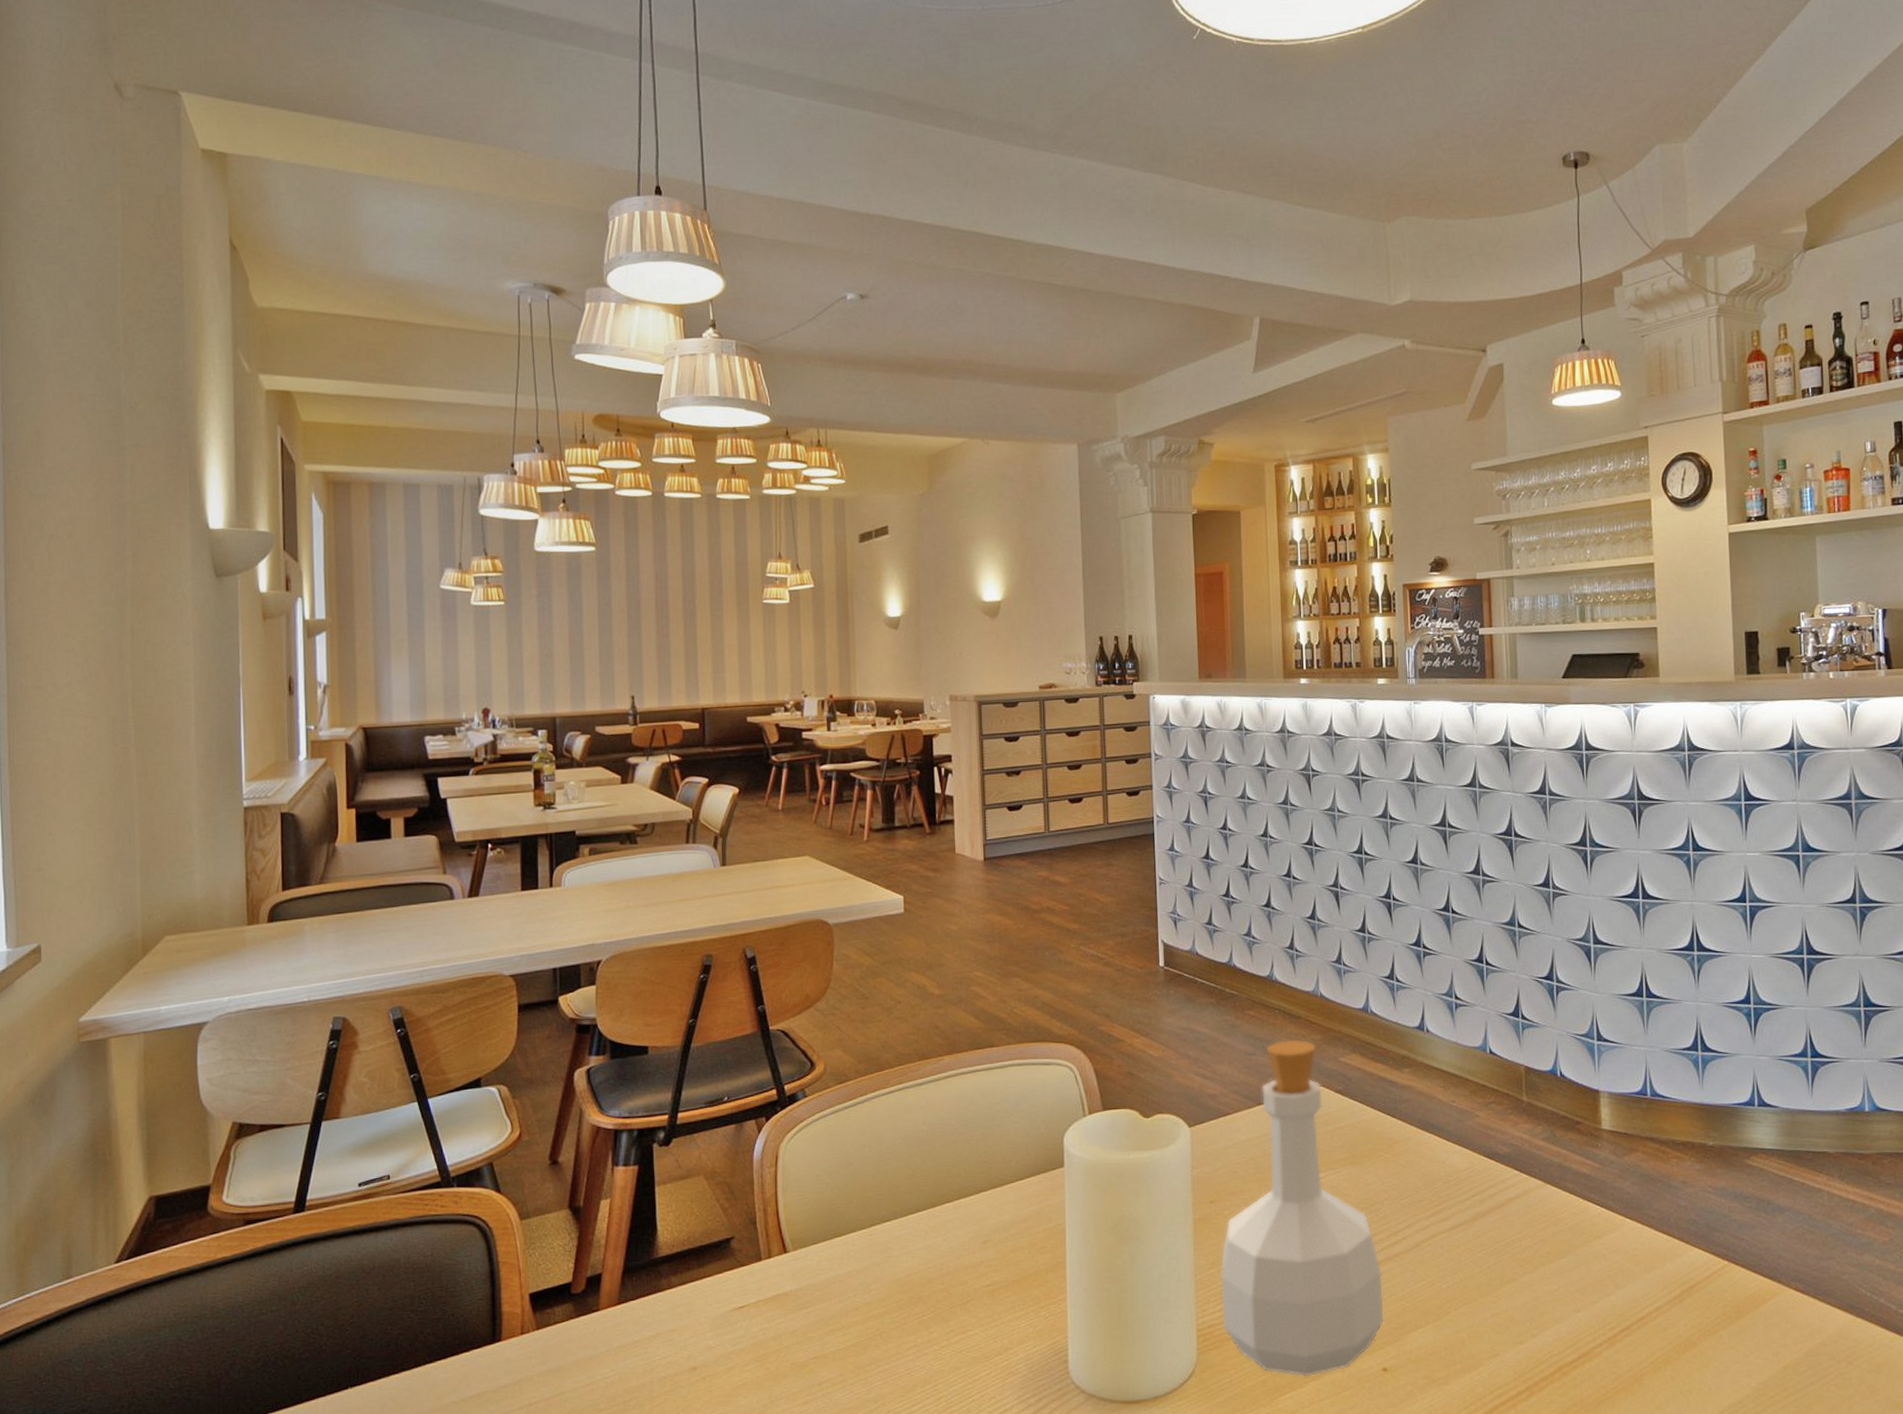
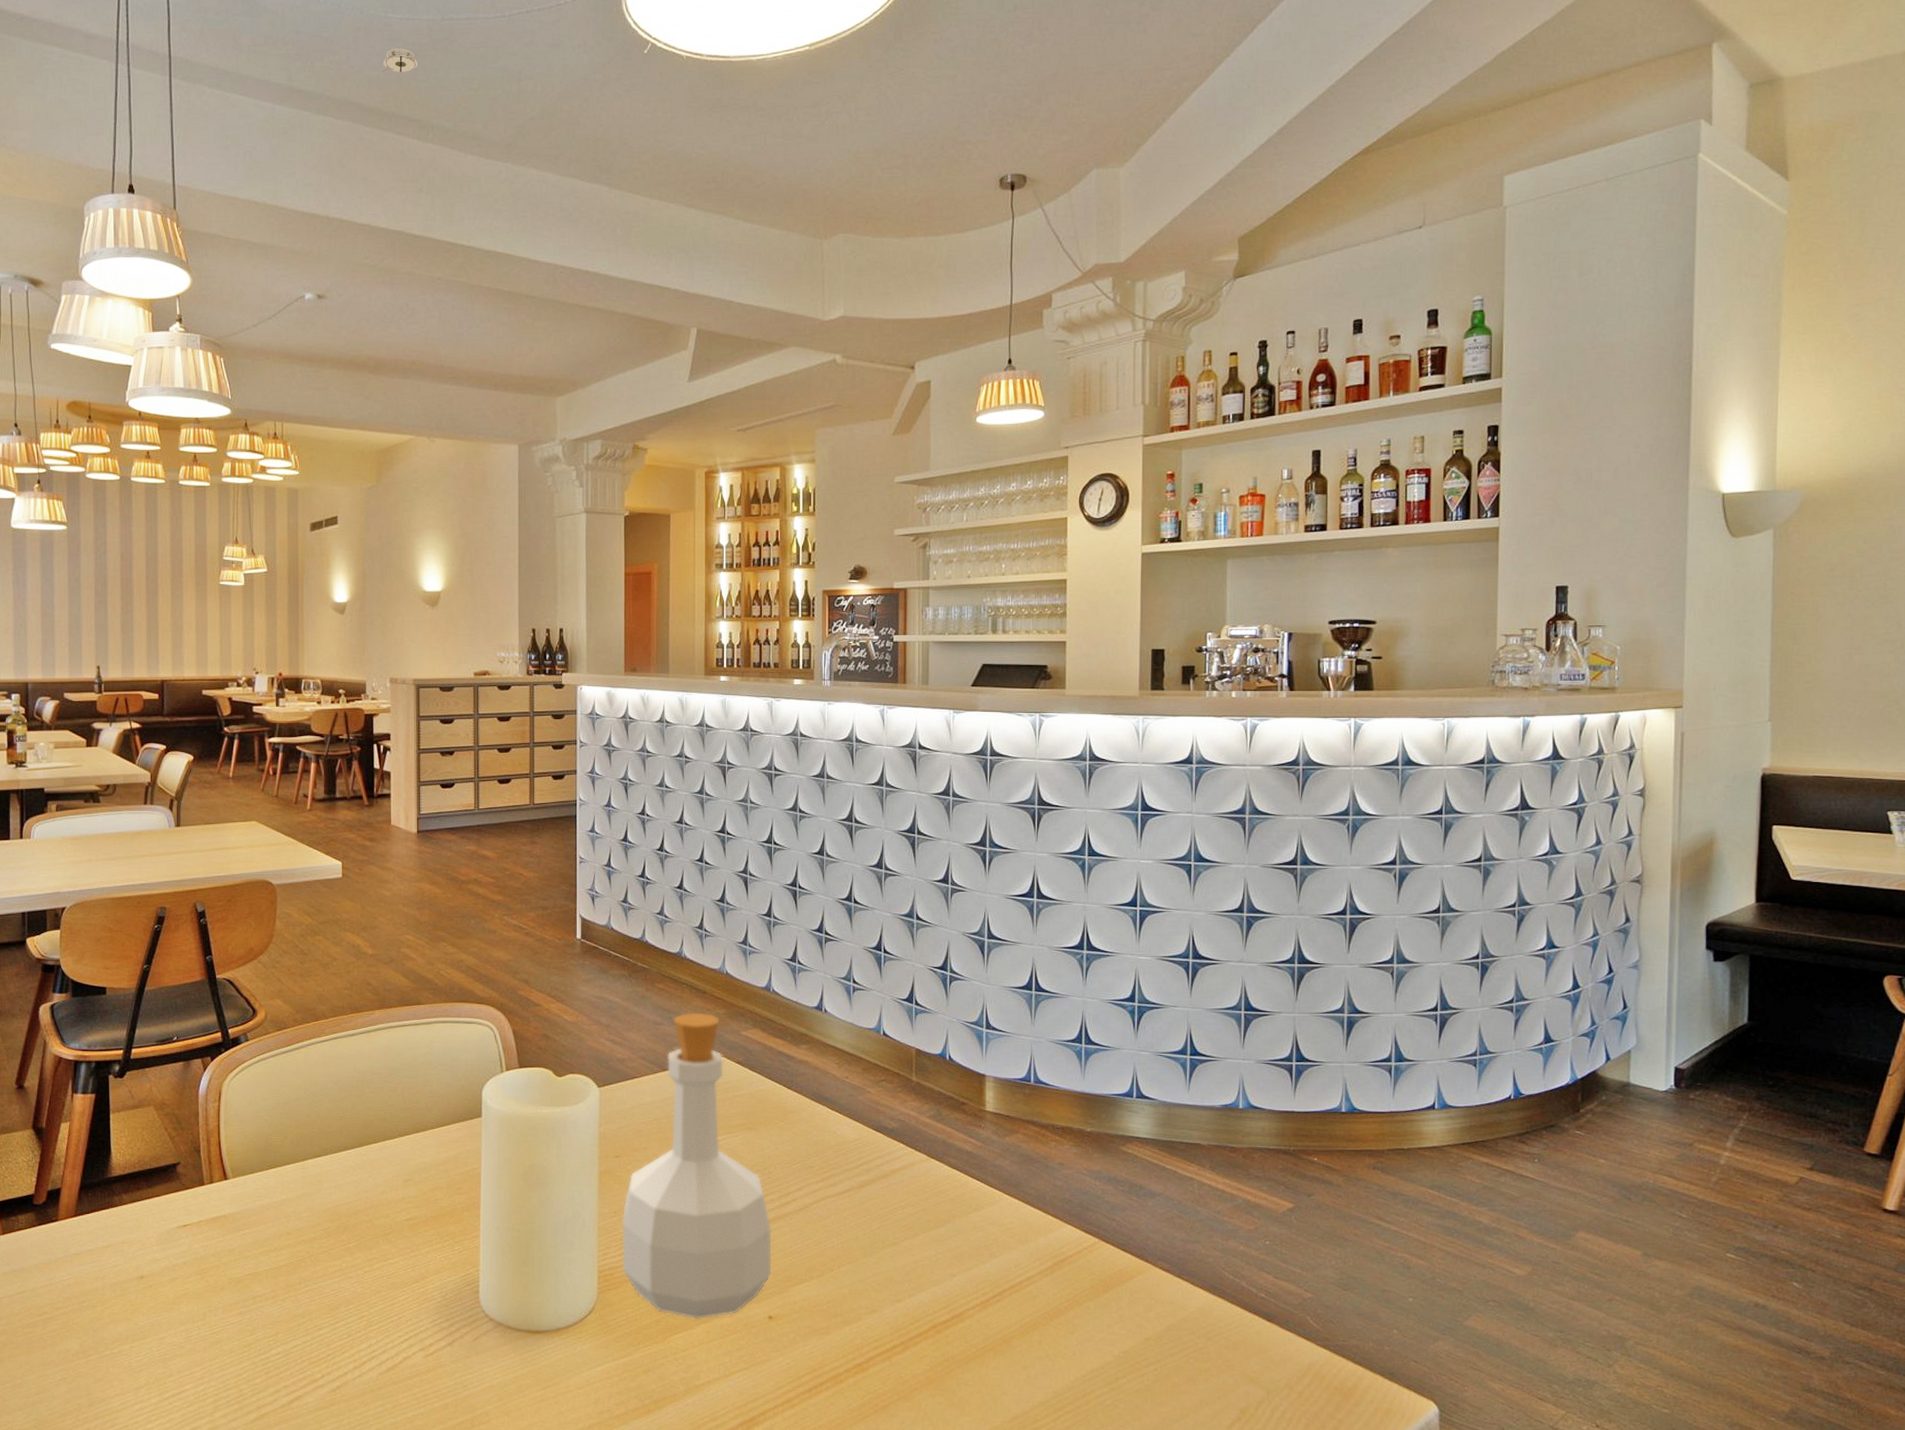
smoke detector: none [921,39,959,64] -> present [382,48,418,72]

